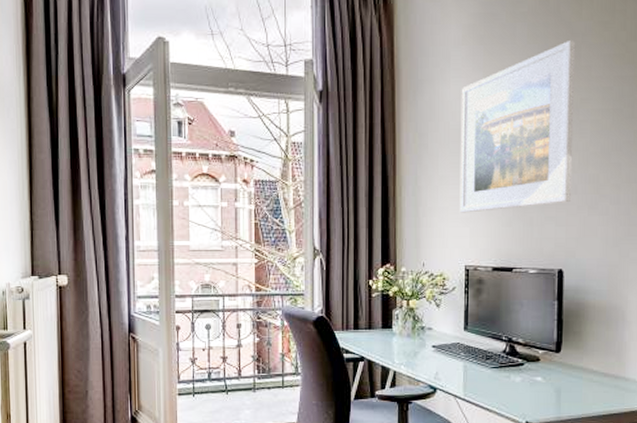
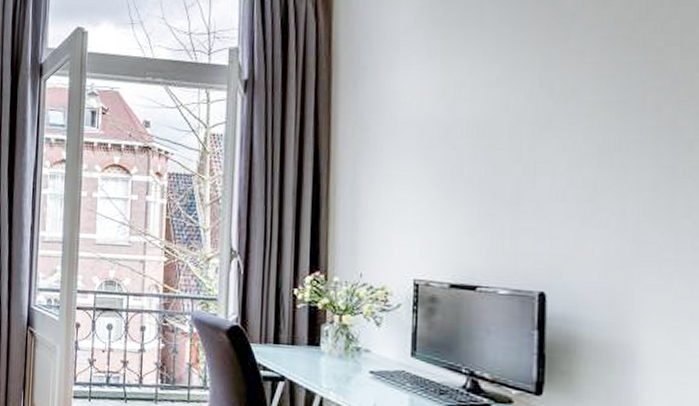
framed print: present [459,39,576,213] -> none [407,20,563,218]

